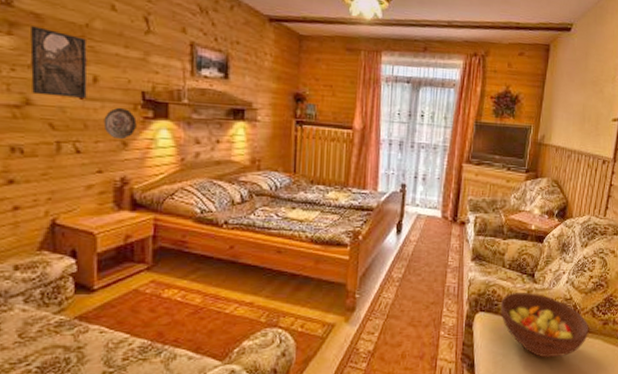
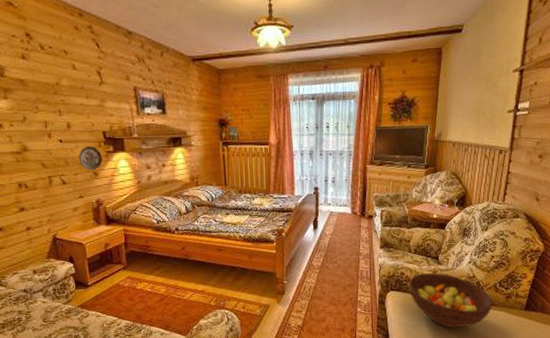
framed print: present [30,26,88,98] -> none [19,90,65,143]

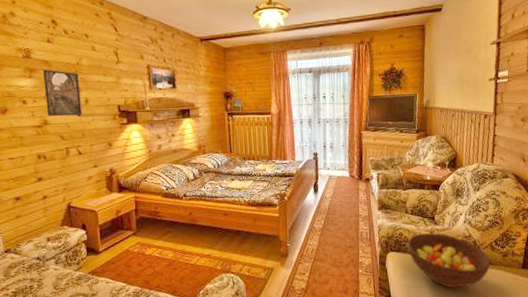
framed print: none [19,90,65,143] -> present [43,69,82,117]
decorative plate: present [78,145,103,170] -> none [94,118,117,141]

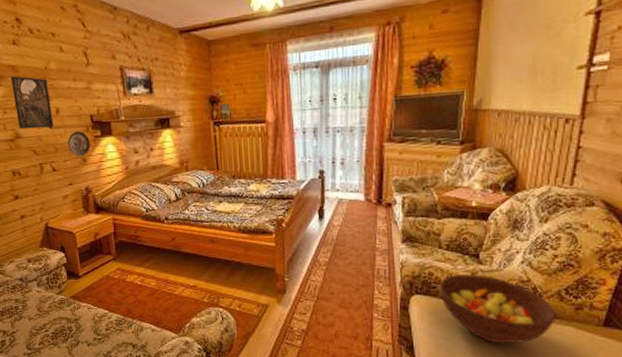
decorative plate: none [94,118,117,141] -> present [67,130,91,156]

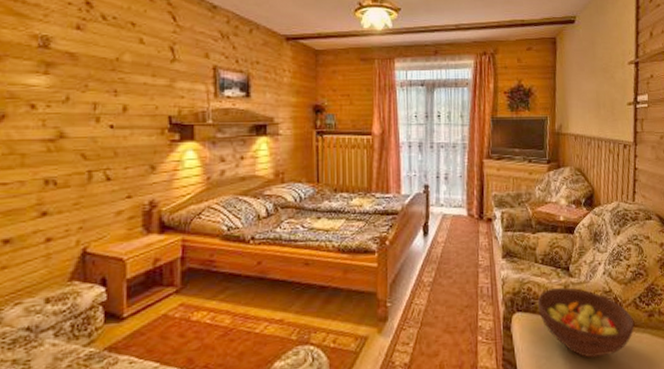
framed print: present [11,76,54,130] -> none [64,64,118,128]
decorative plate: present [67,130,91,156] -> none [132,133,164,163]

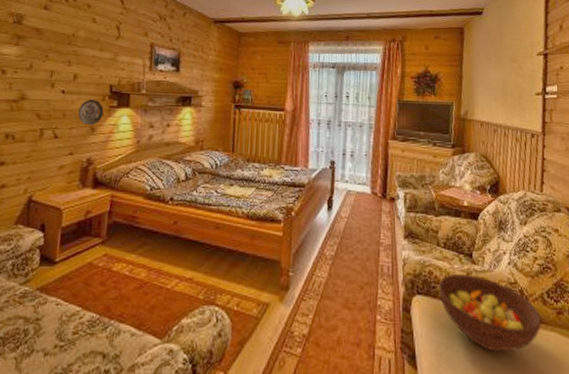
decorative plate: none [132,133,164,163] -> present [78,98,104,125]

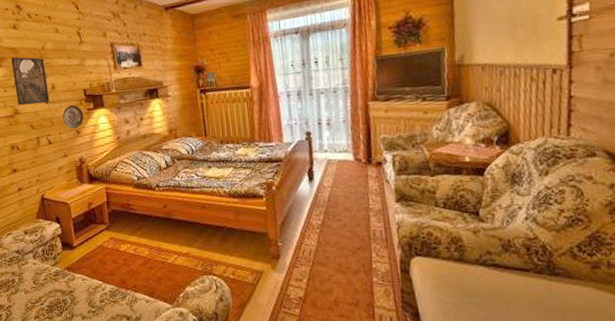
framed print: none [27,38,72,92] -> present [11,57,50,106]
fruit bowl: present [438,274,542,352] -> none [439,233,572,308]

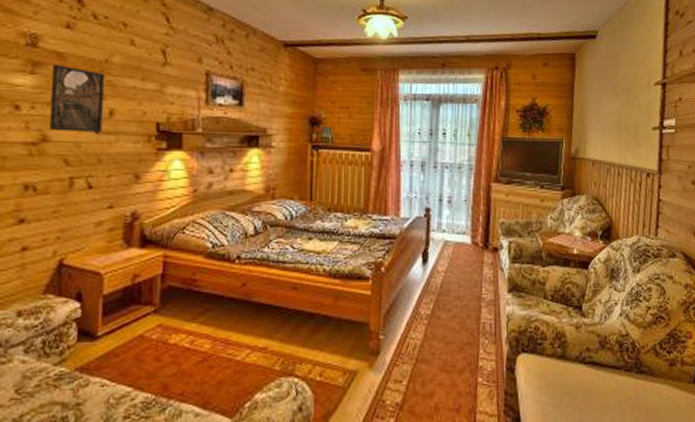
decorative plate: present [62,104,84,129] -> none [117,139,150,172]

